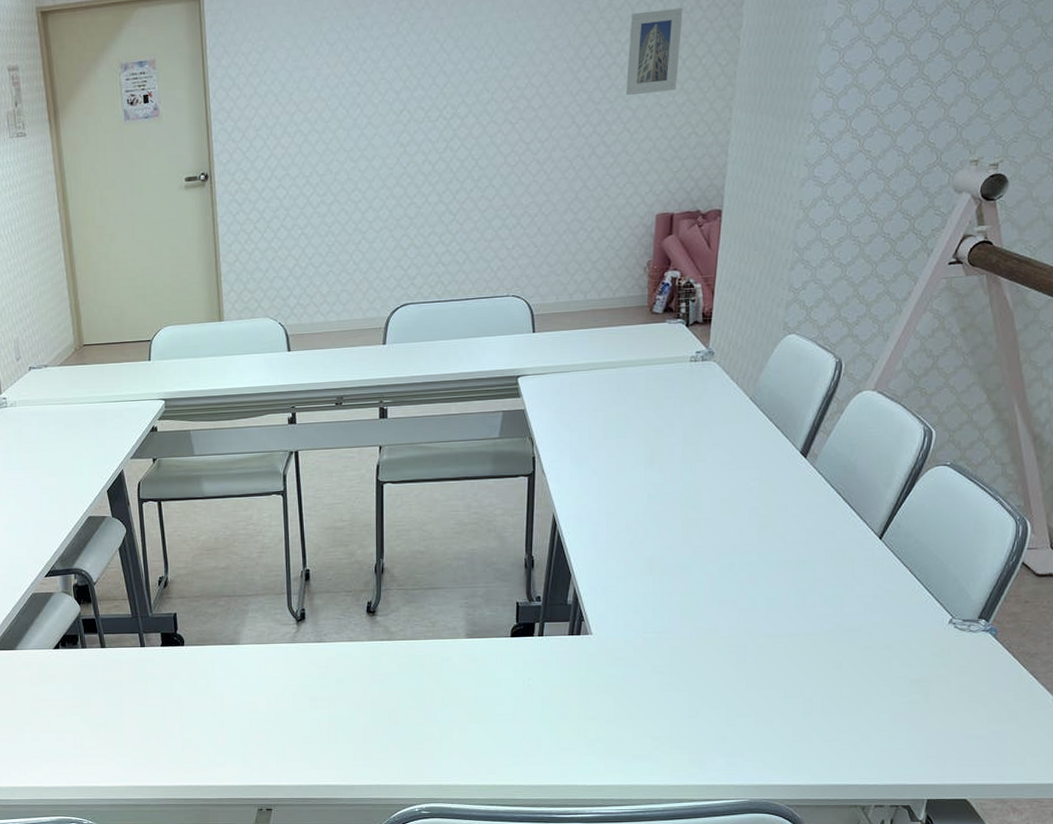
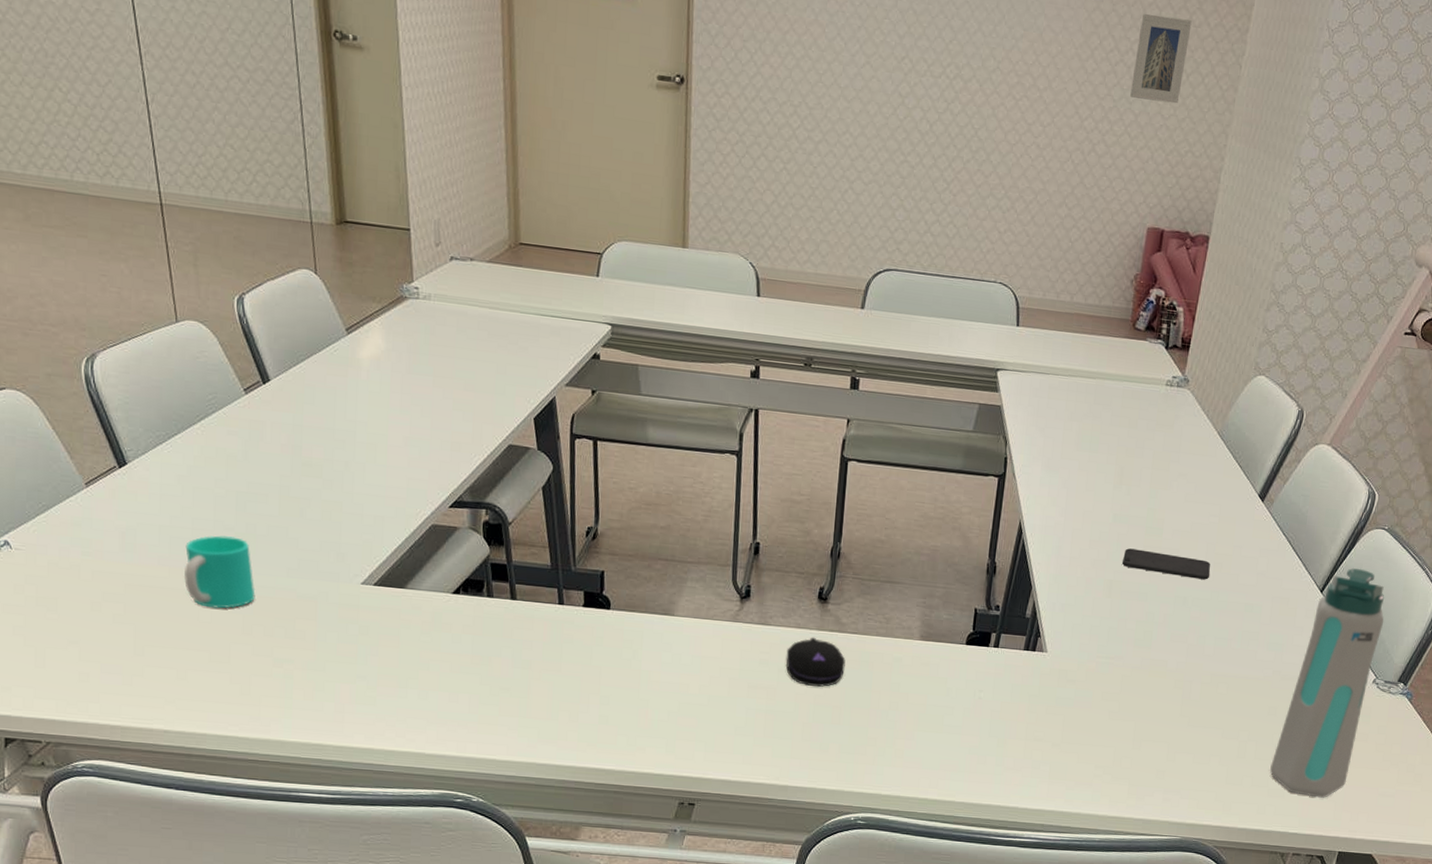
computer mouse: none [342,647,397,693] -> present [785,637,846,688]
smartphone: none [661,523,755,544] -> present [1122,548,1210,580]
water bottle: none [841,508,956,747] -> present [1270,567,1385,798]

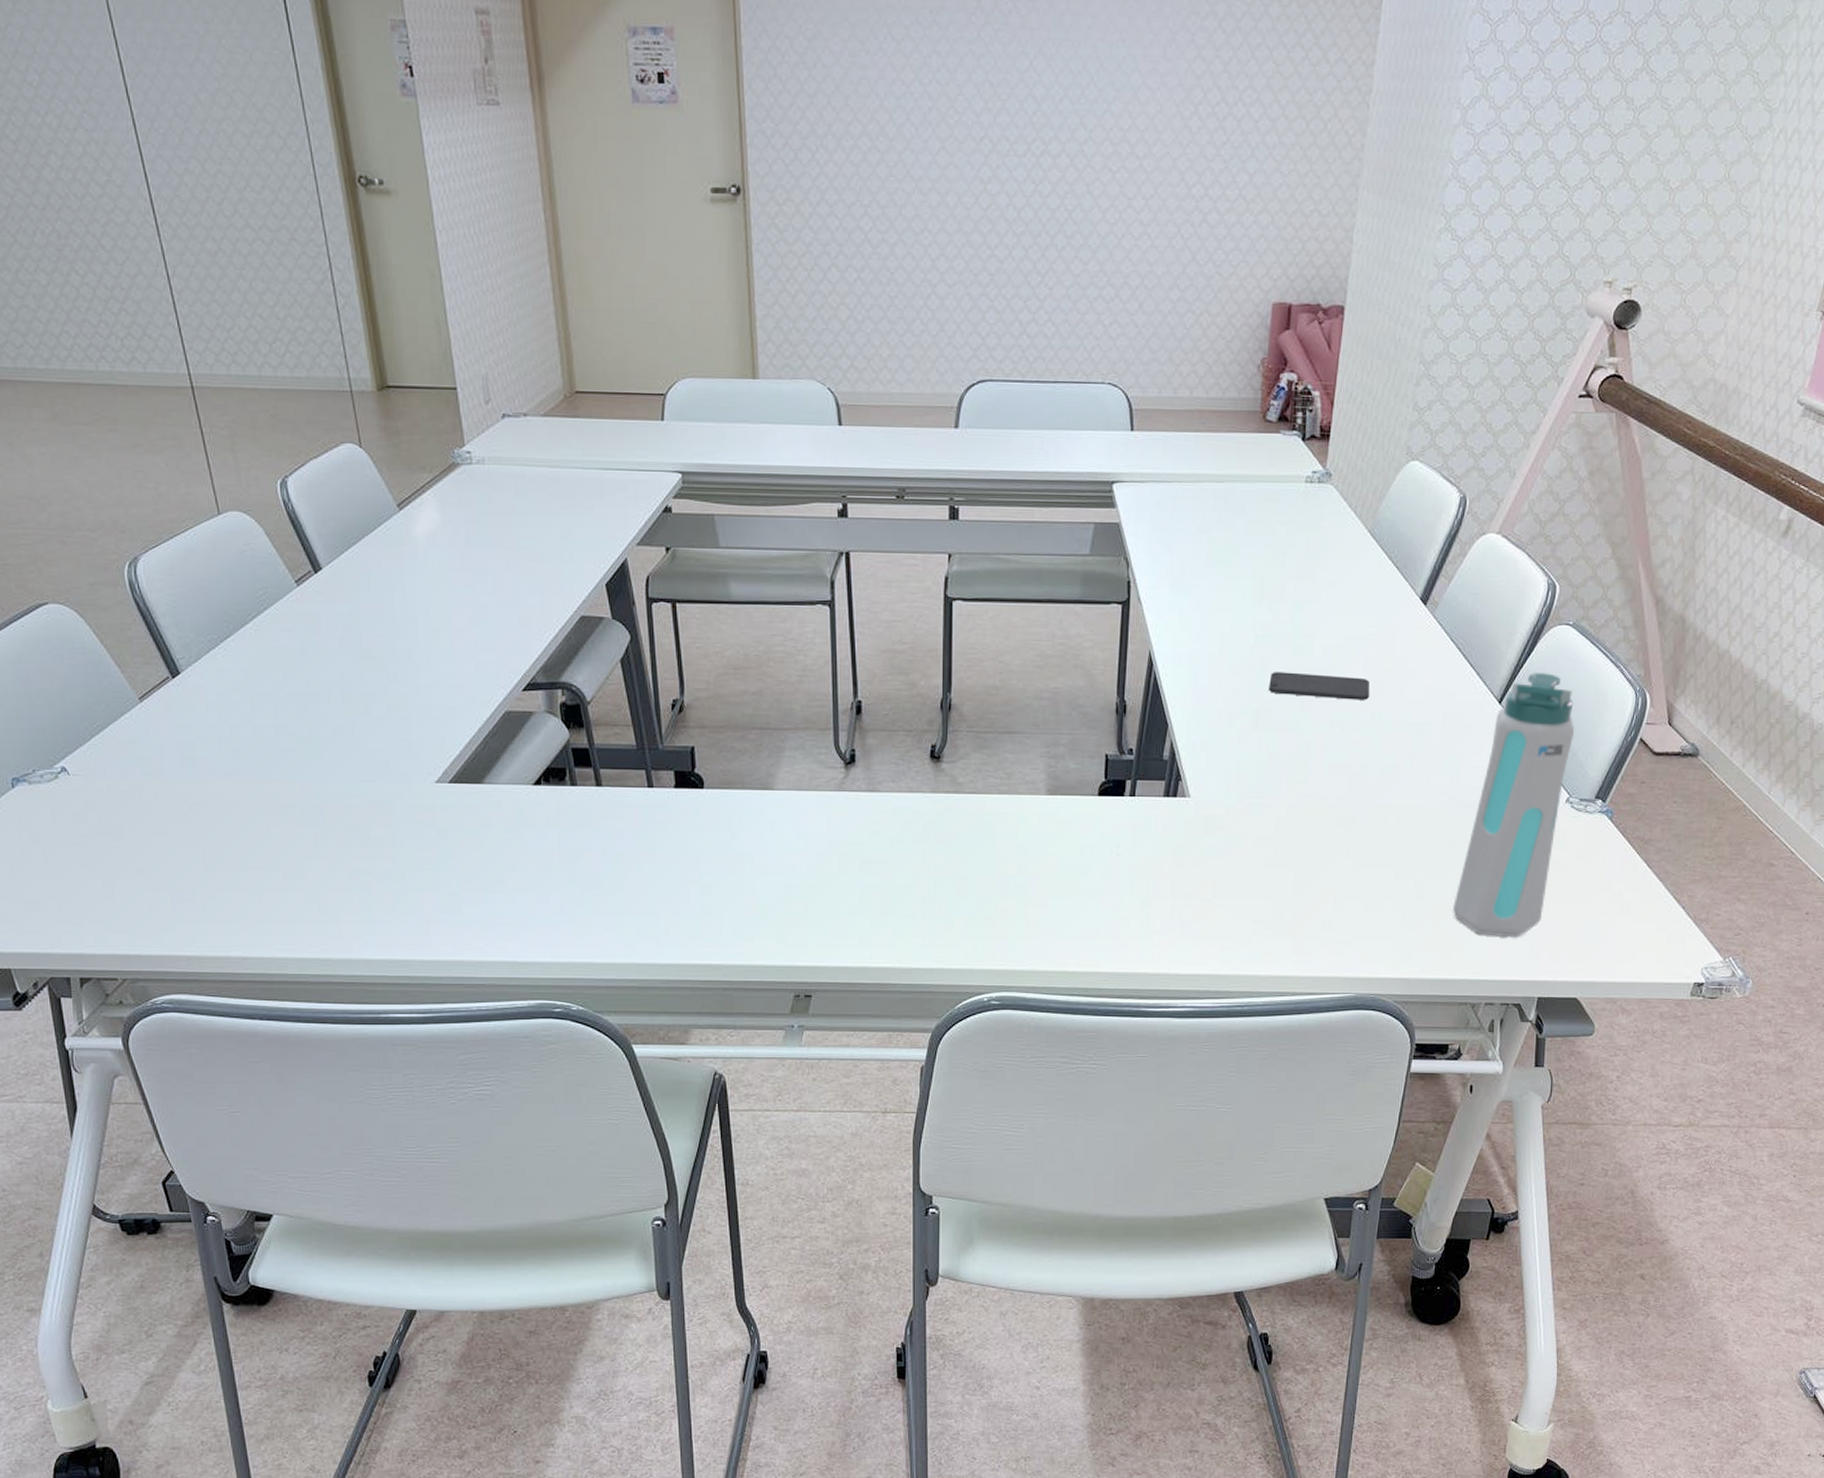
cup: present [183,535,256,609] -> none [248,742,326,822]
computer mouse: present [785,637,846,688] -> none [899,801,965,857]
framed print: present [1130,14,1192,104] -> none [1243,56,1308,157]

